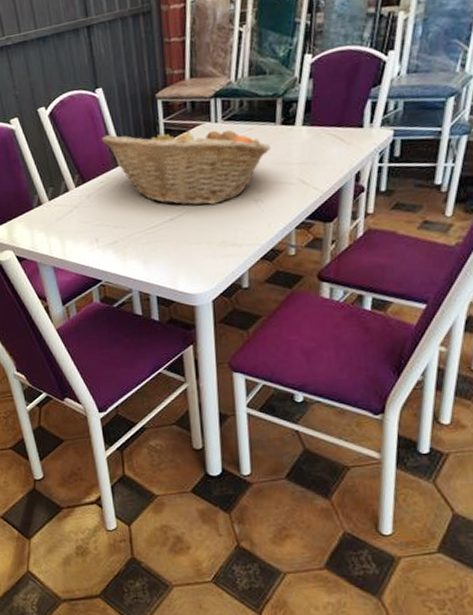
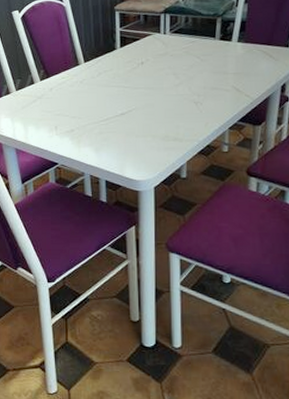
fruit basket: present [101,123,271,206] -> none [65,33,210,104]

